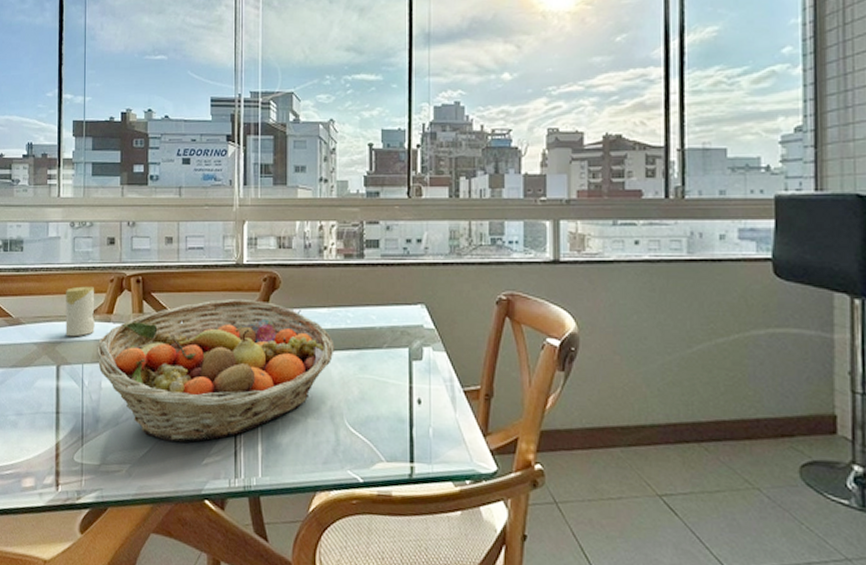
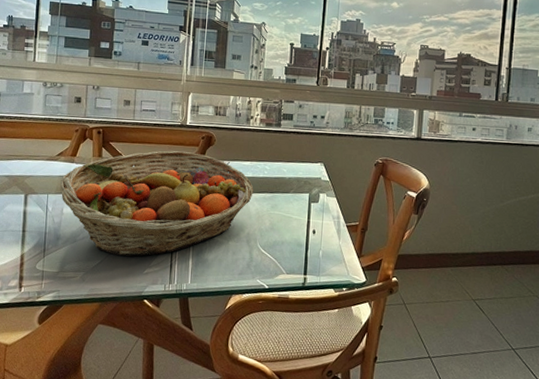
candle: present [65,286,95,337] -> none [34,133,62,173]

